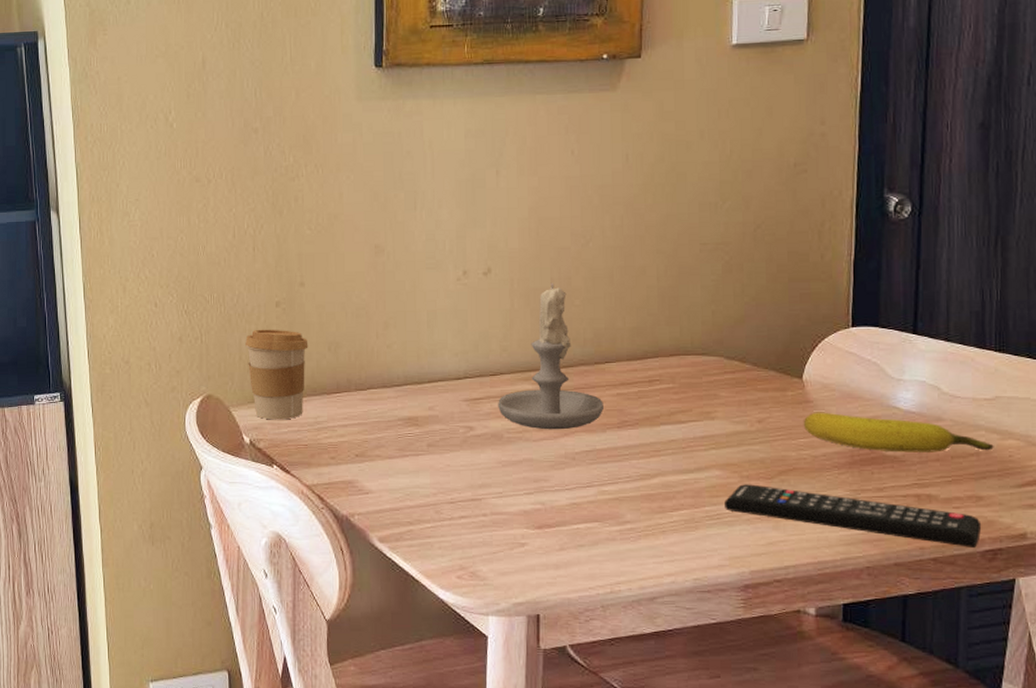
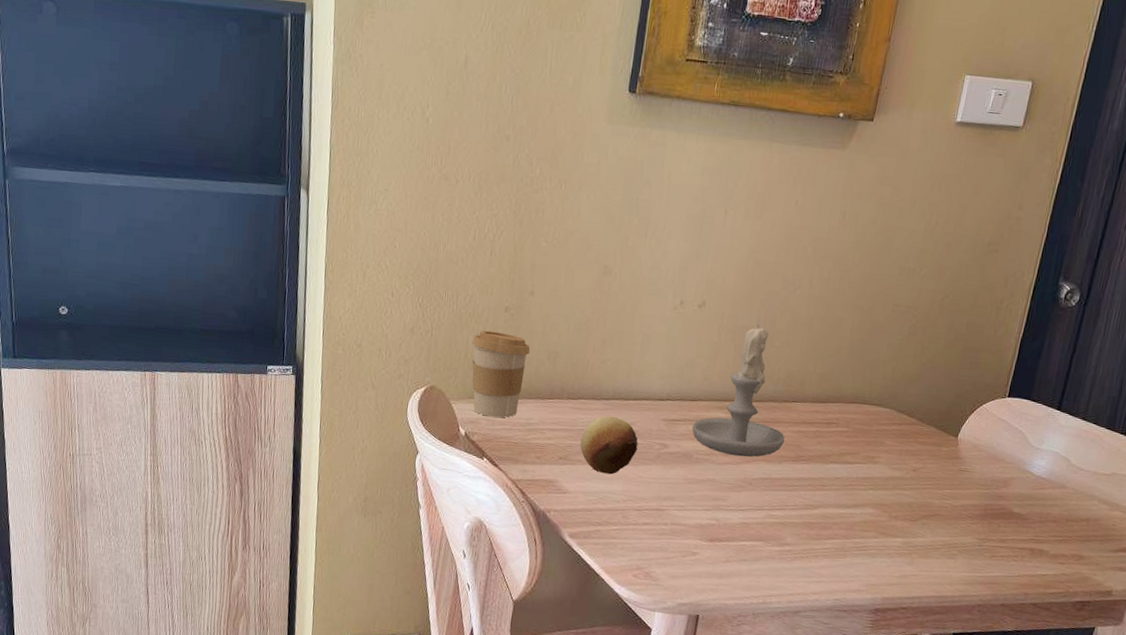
fruit: none [376,403,440,467] -> present [580,415,638,475]
remote control: present [725,484,982,549] -> none [871,523,1079,599]
banana: present [803,412,994,452] -> none [950,468,1103,519]

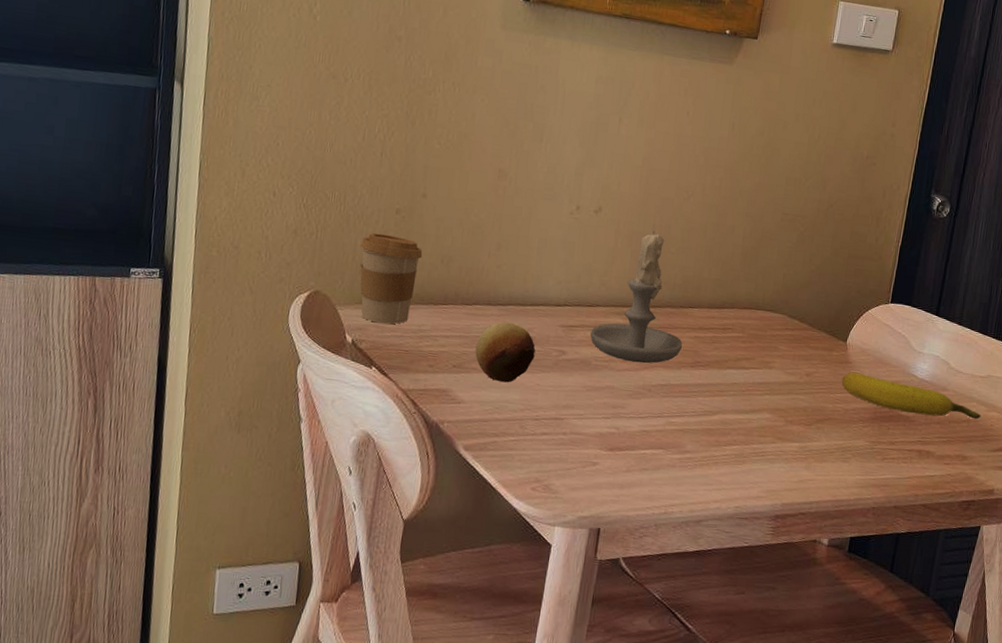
banana: none [950,468,1103,519] -> present [841,372,981,420]

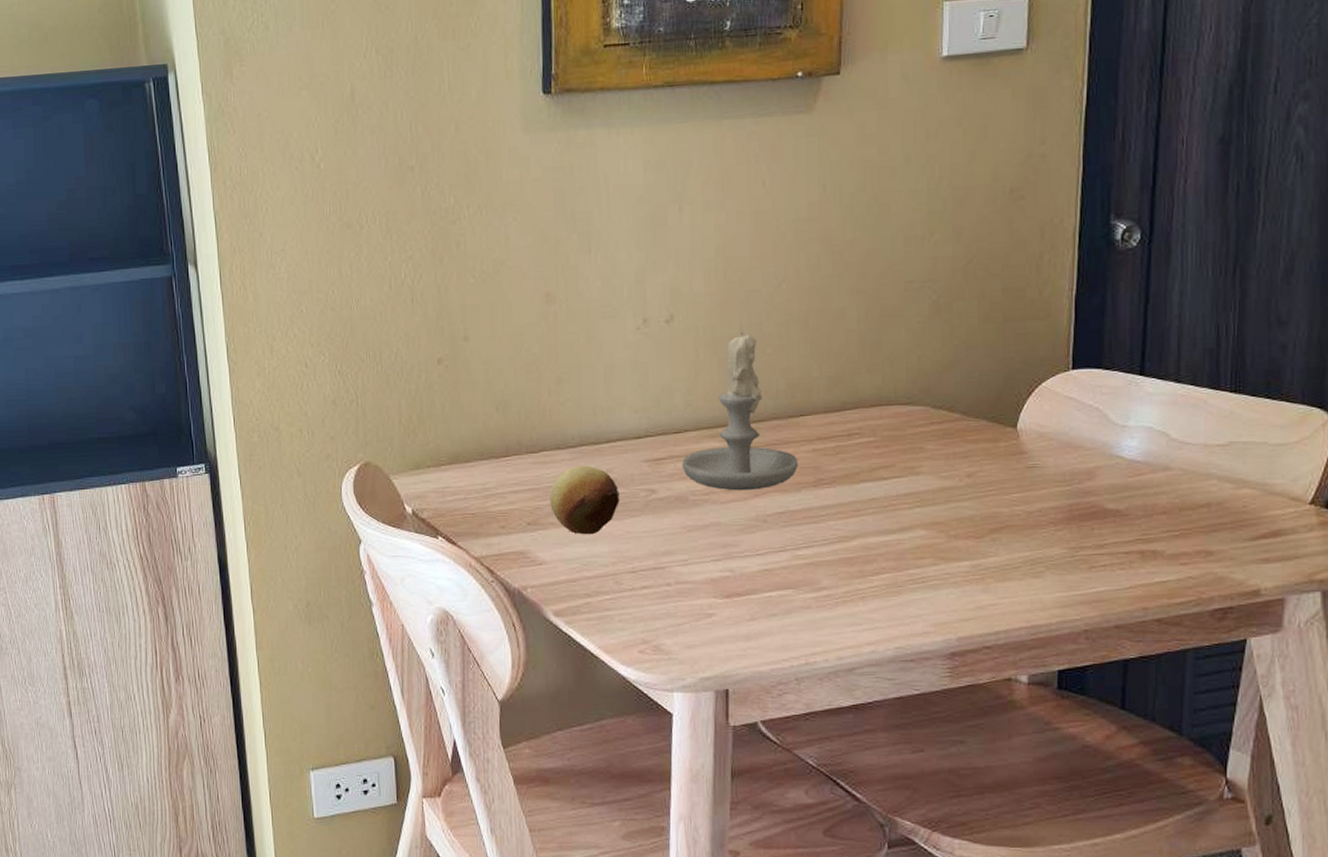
coffee cup: present [360,232,423,324] -> none [405,388,474,488]
banana: present [841,372,981,420] -> none [1017,463,1227,506]

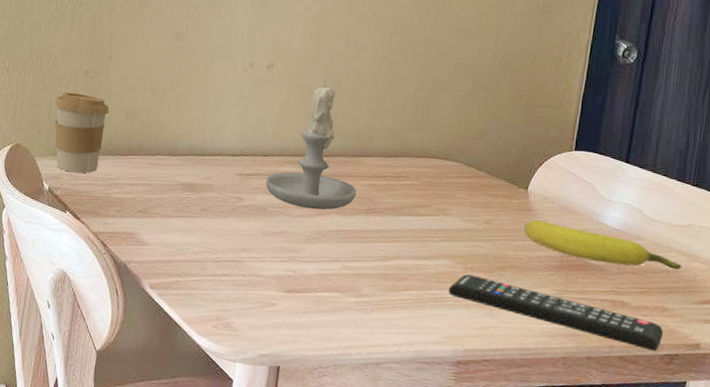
coffee cup: none [405,388,474,488] -> present [55,92,109,173]
fruit: present [550,465,620,535] -> none [158,170,214,227]
remote control: none [930,544,1211,608] -> present [448,274,664,352]
banana: none [1017,463,1227,506] -> present [523,220,682,270]

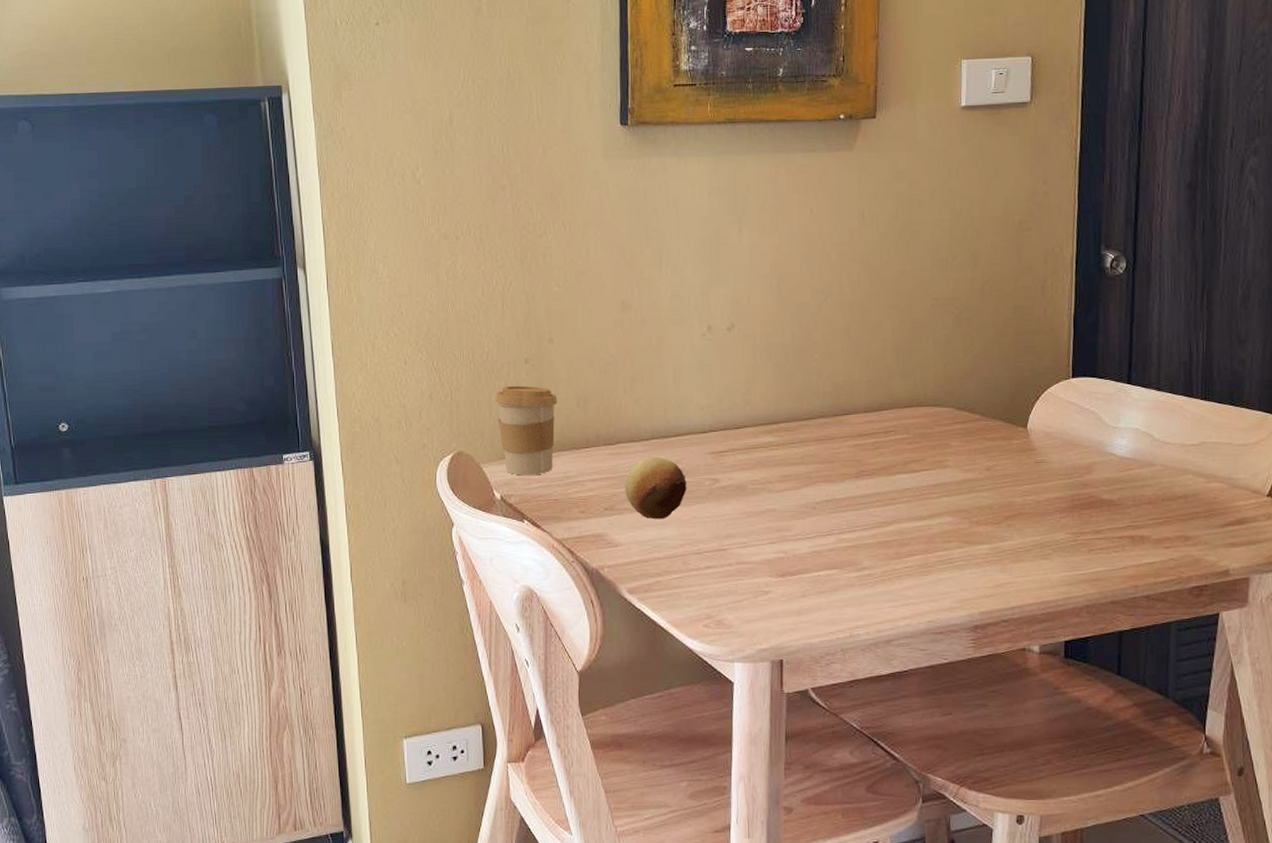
fruit: none [158,170,214,227] -> present [625,457,687,520]
candle: present [266,82,356,210] -> none [742,337,842,481]
remote control: present [448,274,664,352] -> none [956,529,1189,586]
banana: present [523,220,682,270] -> none [1027,459,1200,496]

